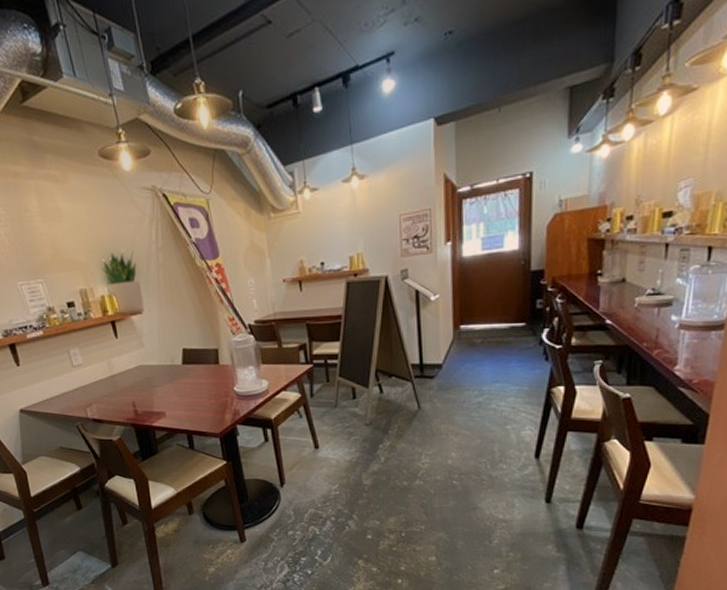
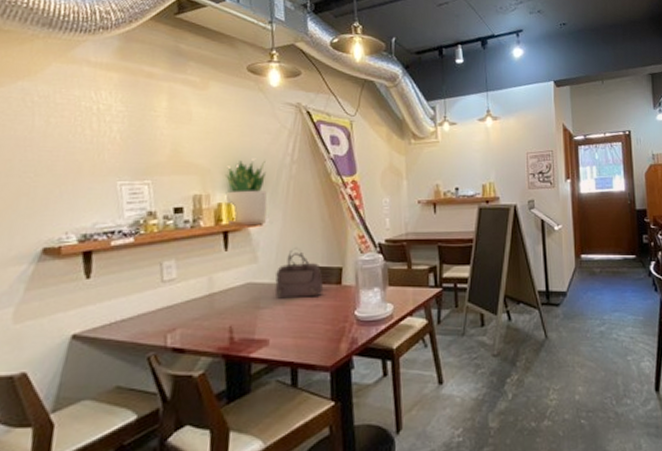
handbag: none [161,333,204,378] -> present [274,248,324,299]

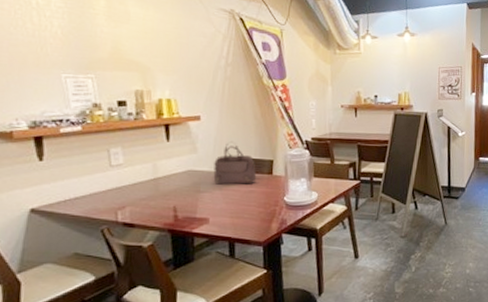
planter: present [225,160,268,227] -> none [165,60,205,121]

